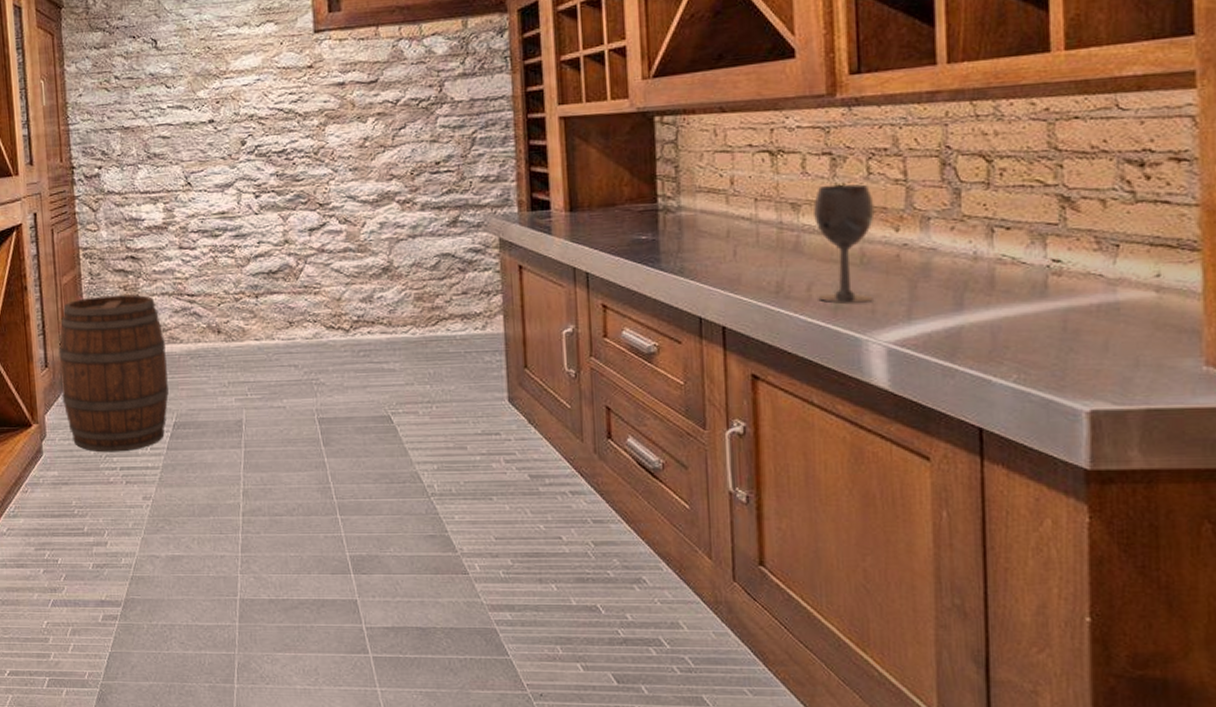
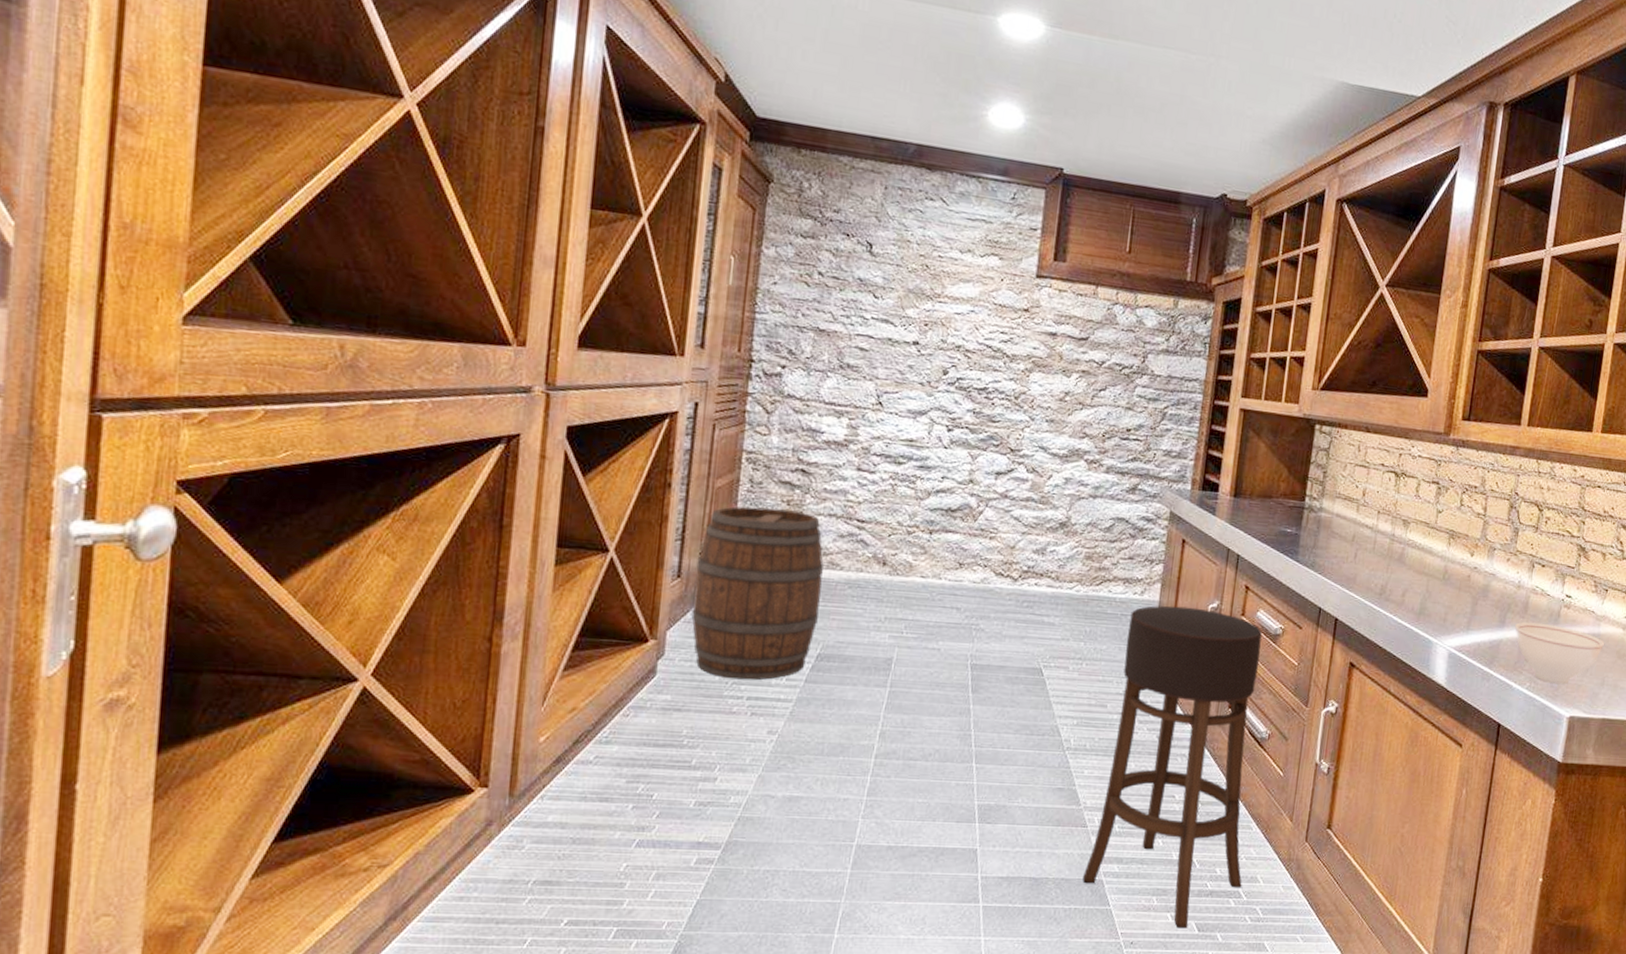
bar stool: none [473,335,662,680] -> present [1083,606,1262,929]
wine glass: present [814,184,875,304] -> none [1408,509,1461,612]
bowl: none [980,298,1130,373] -> present [1515,622,1605,685]

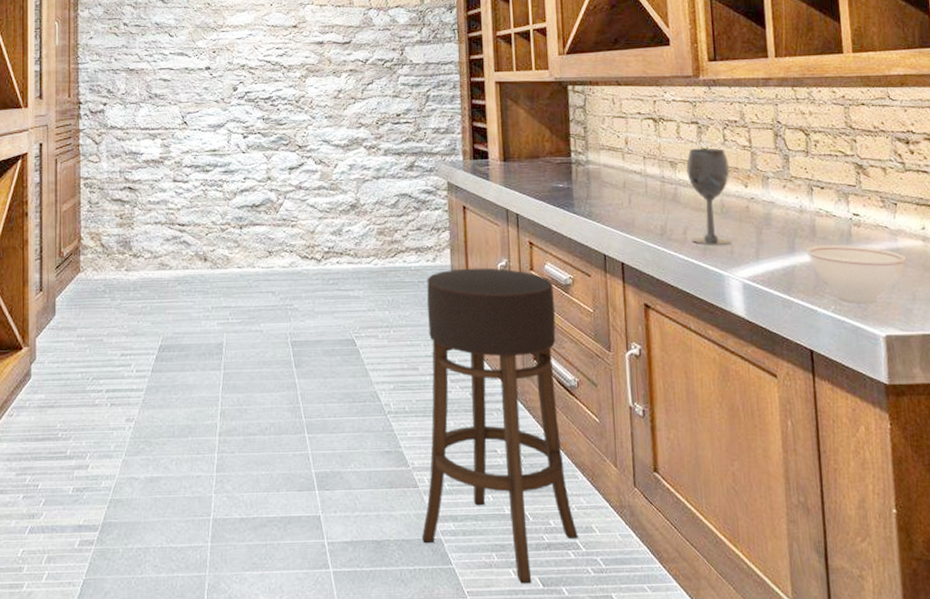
wooden barrel: present [691,506,824,680] -> none [54,223,156,375]
wine glass: none [1408,509,1461,612] -> present [686,148,731,245]

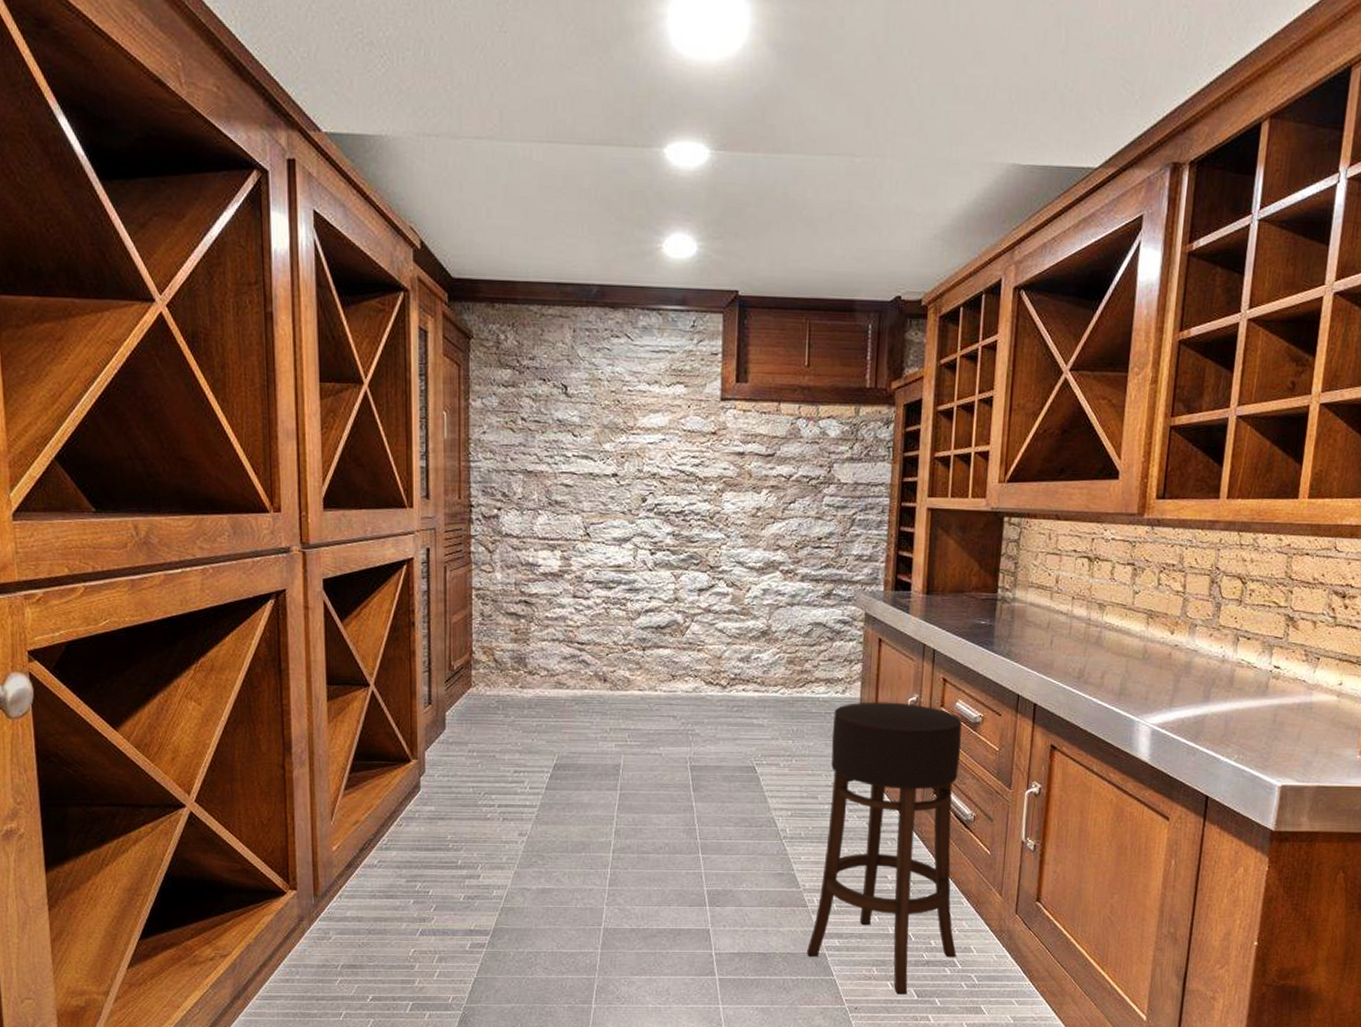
wine glass: present [686,148,731,245] -> none [1108,590,1159,691]
bowl: present [806,244,907,304] -> none [1220,695,1318,755]

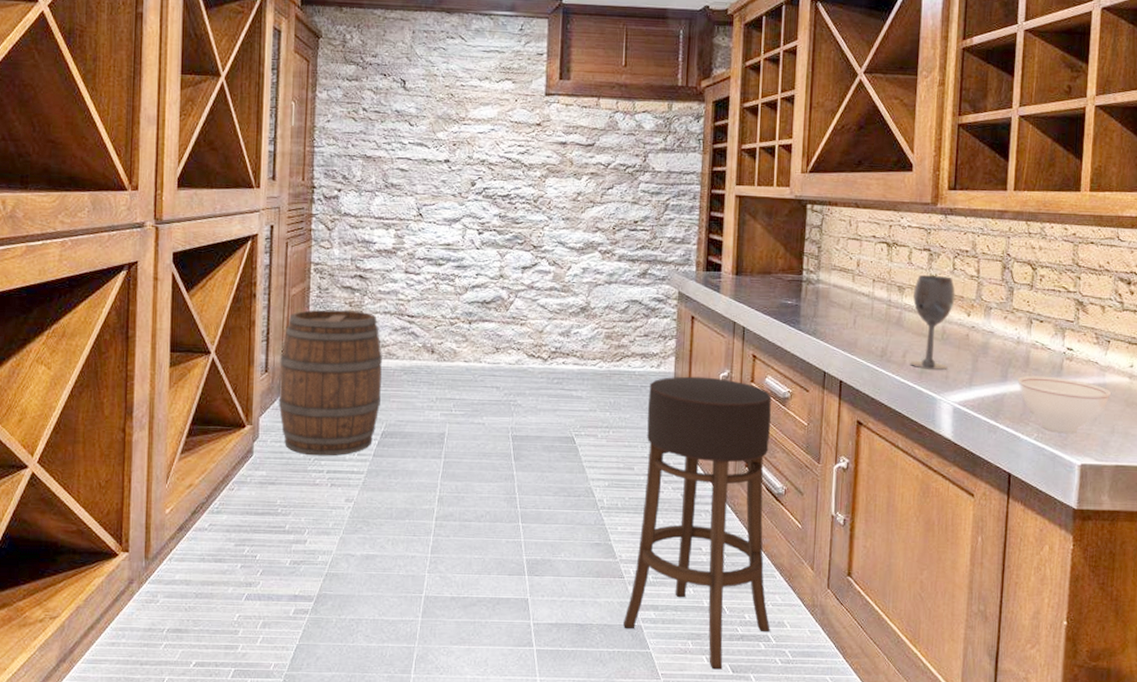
wooden barrel: none [443,637,552,790] -> present [278,309,382,456]
wine glass: none [1108,590,1159,691] -> present [910,274,956,370]
bowl: none [1220,695,1318,755] -> present [1018,375,1112,434]

